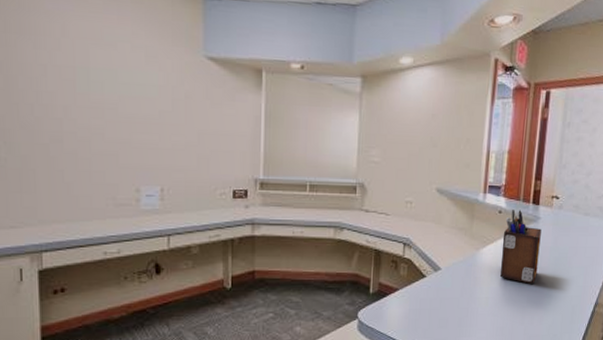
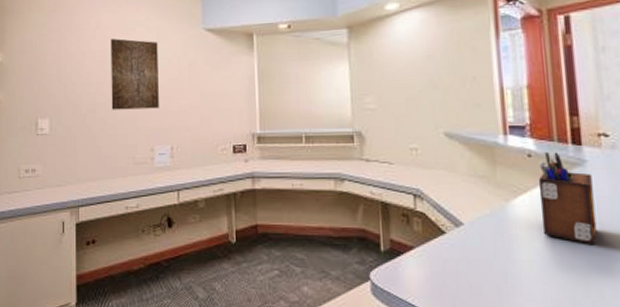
wall art: none [82,53,147,144] -> present [111,39,159,110]

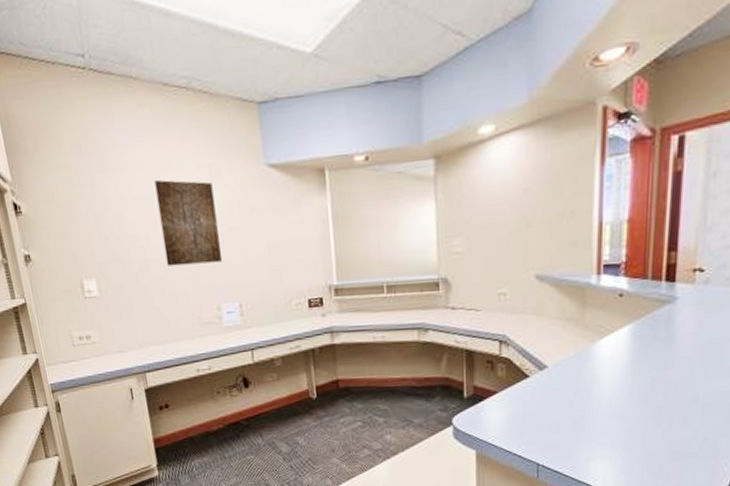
desk organizer: present [538,152,597,245] -> none [624,290,680,380]

